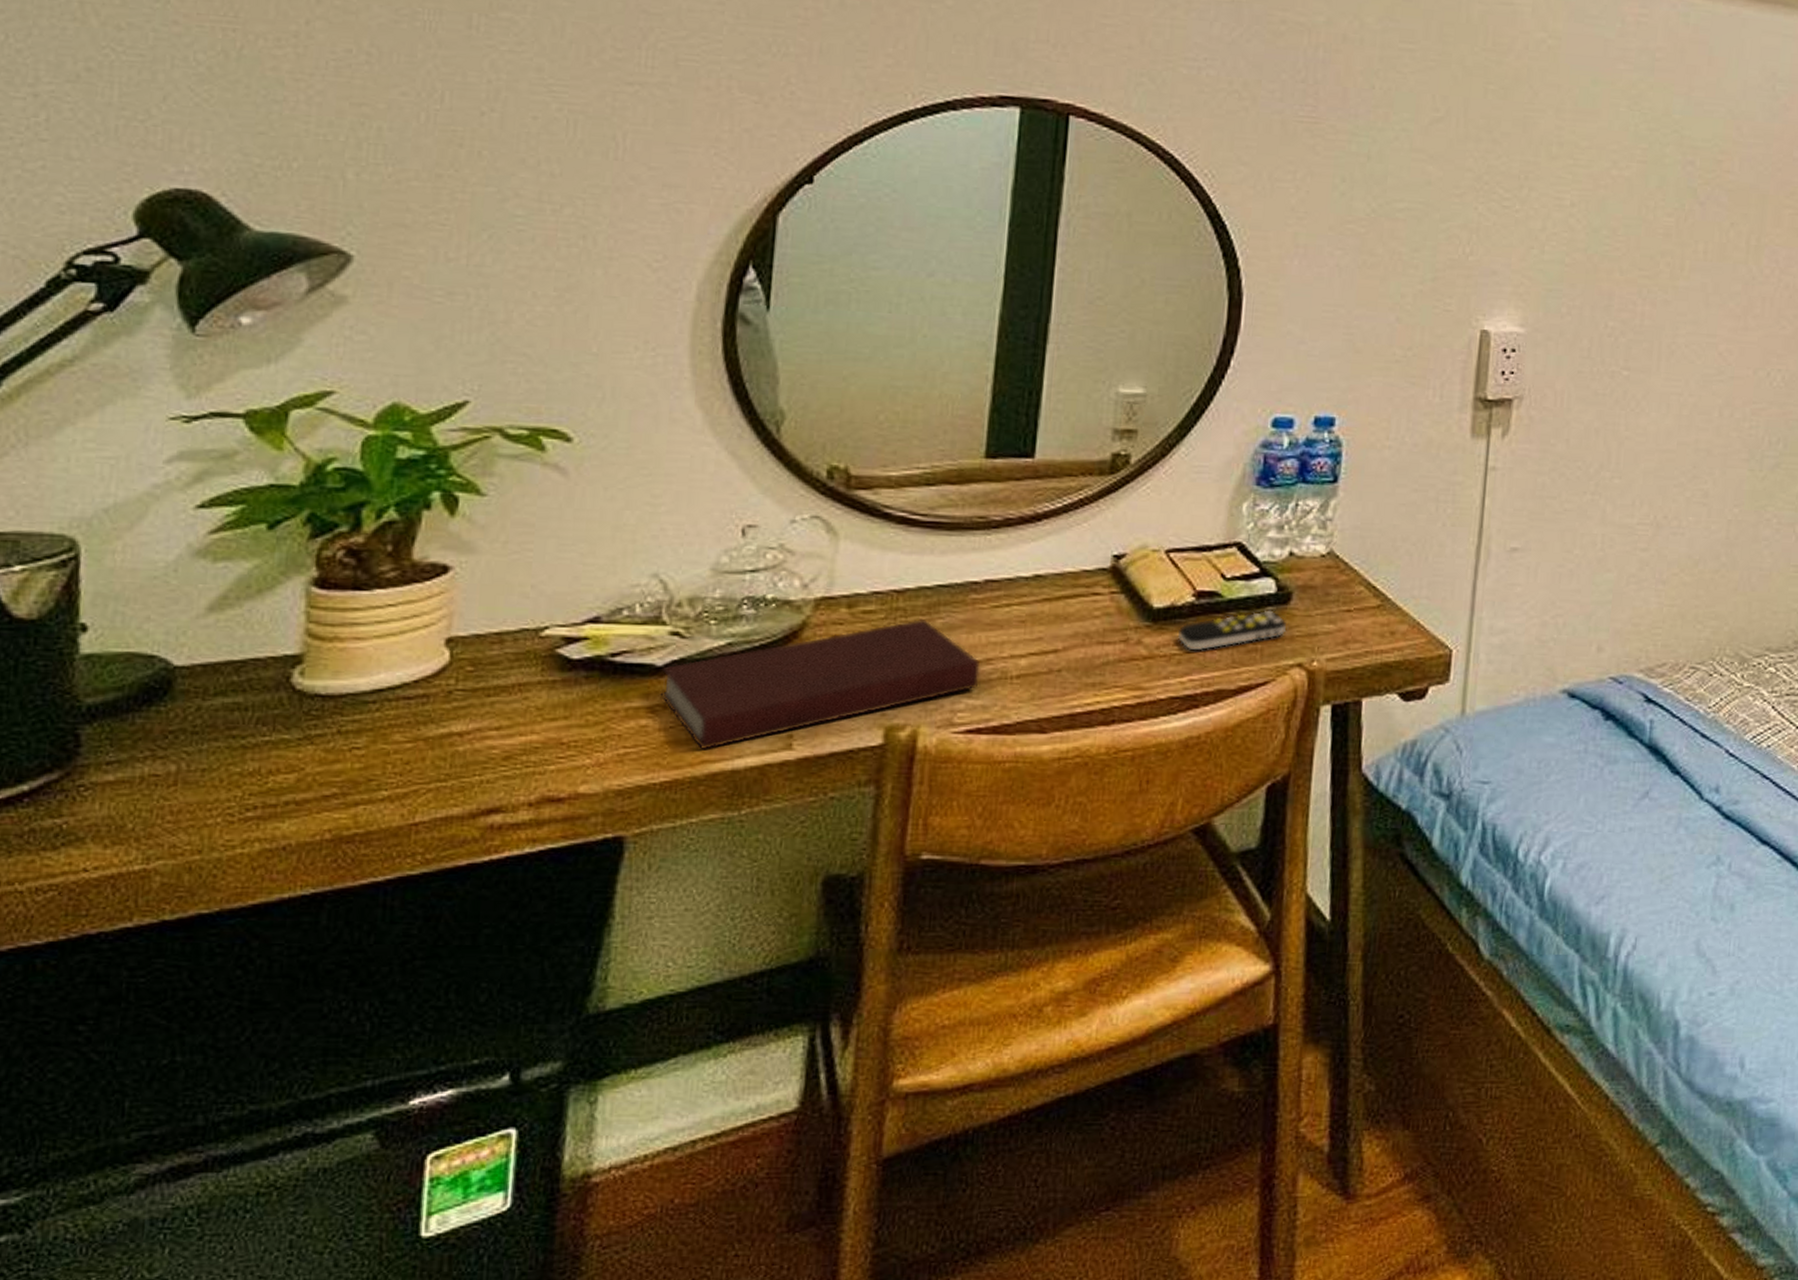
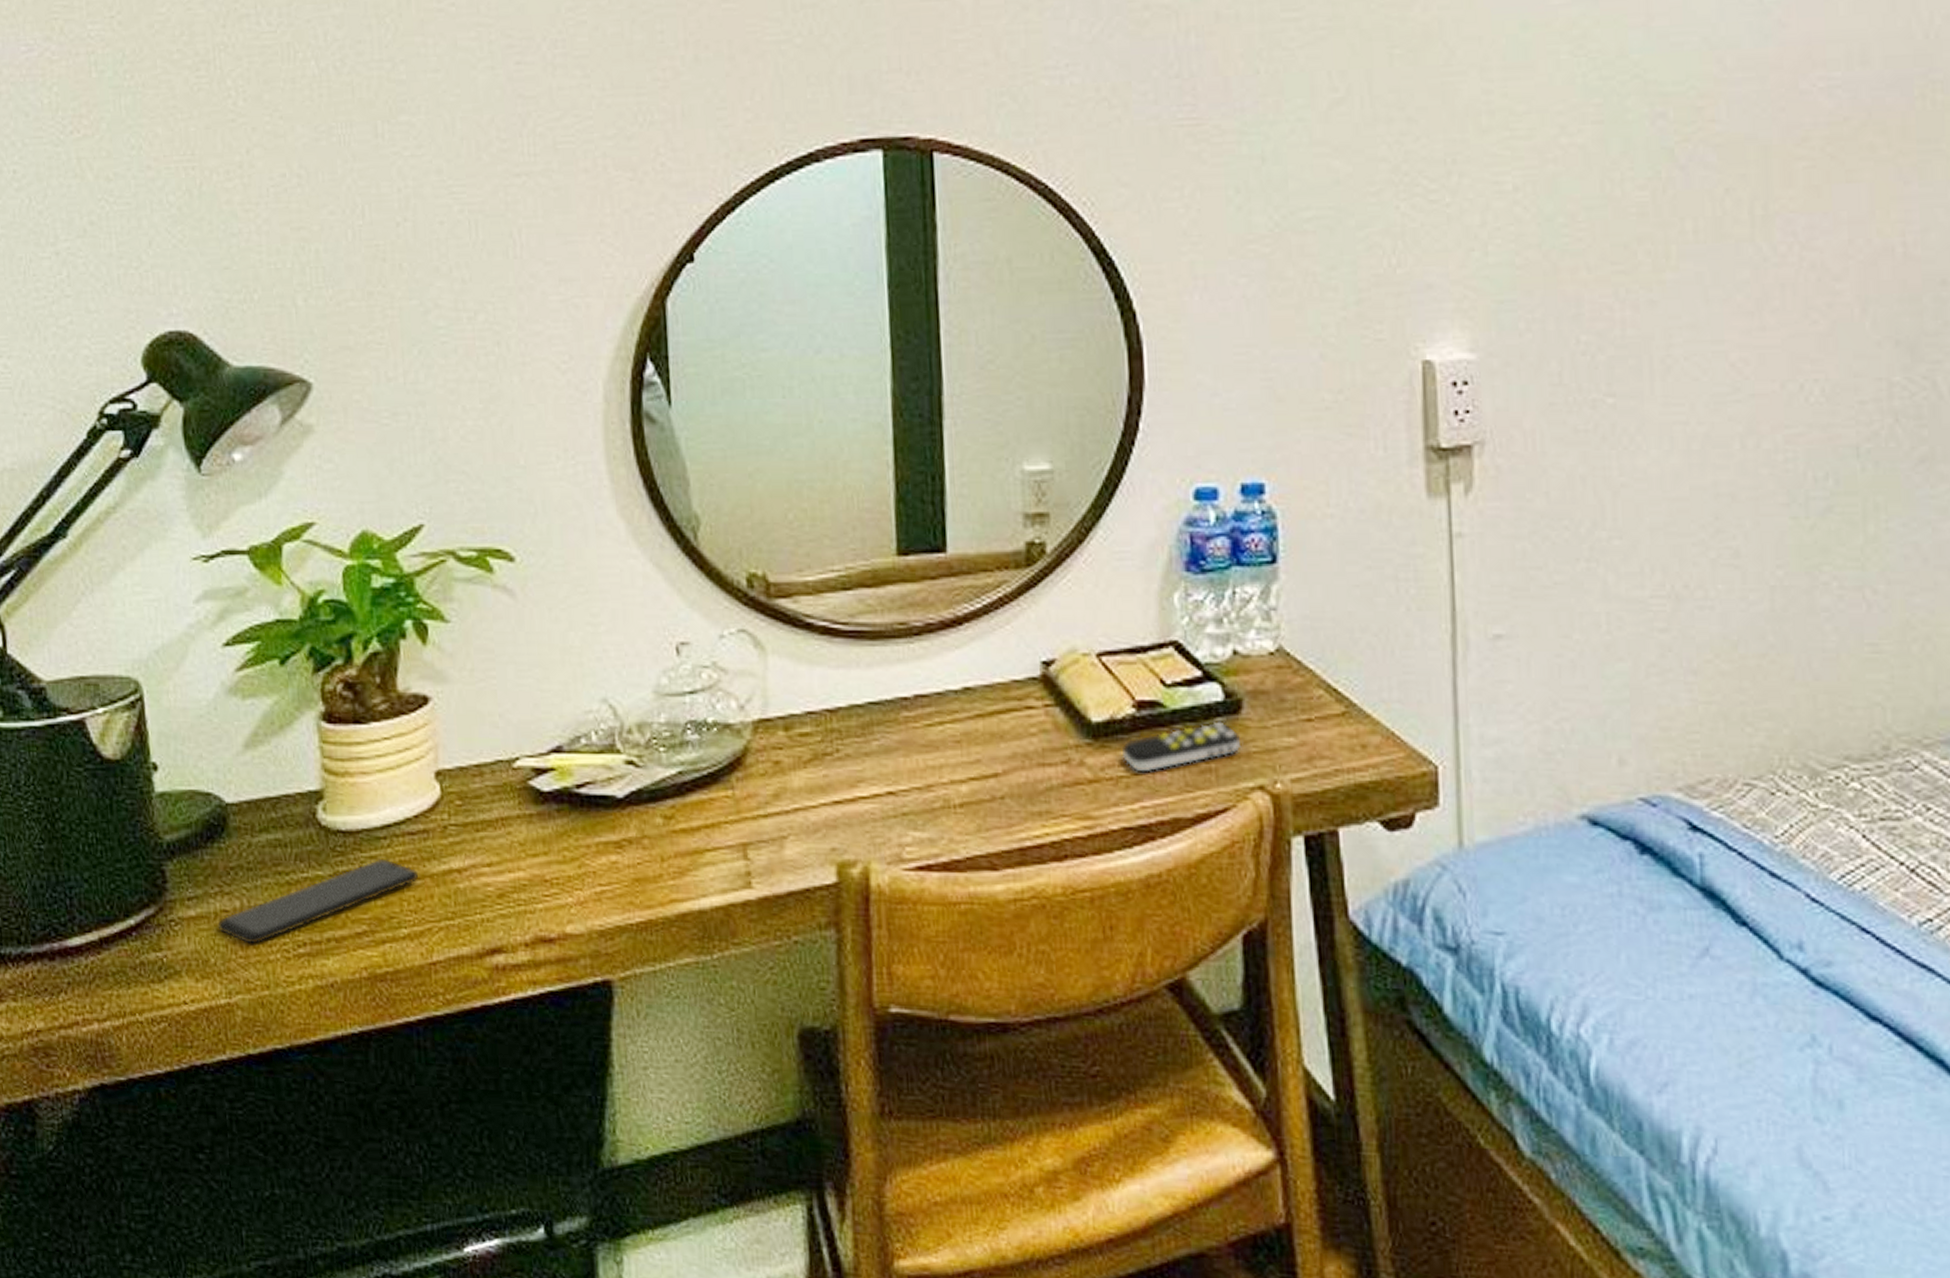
smartphone: none [142,722,411,809] -> present [217,858,419,944]
notebook: present [660,618,980,751] -> none [622,740,923,889]

